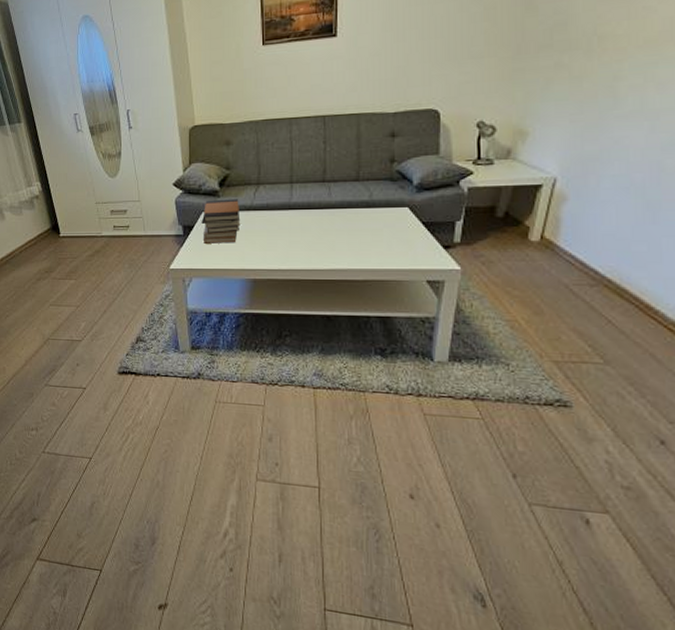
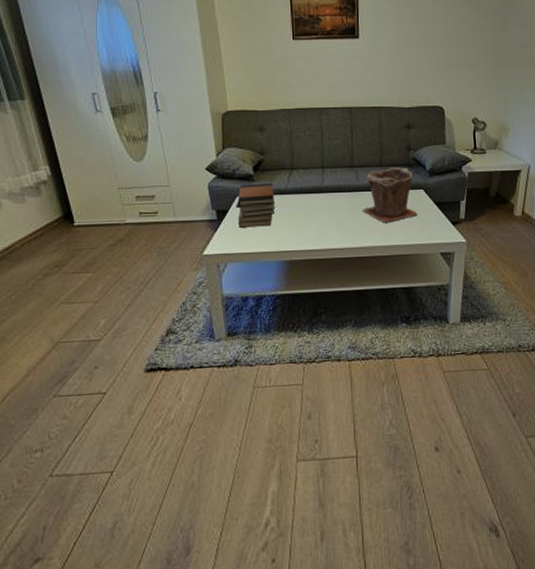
plant pot: none [334,182,400,244] -> present [362,167,418,223]

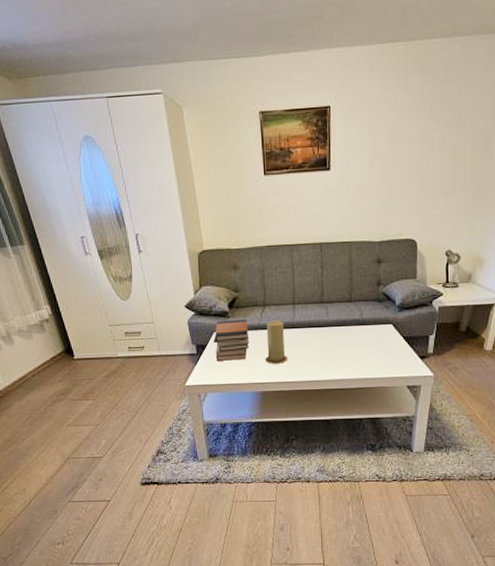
candle: none [292,184,317,231] -> present [265,320,288,364]
plant pot: present [362,167,418,223] -> none [331,302,386,357]

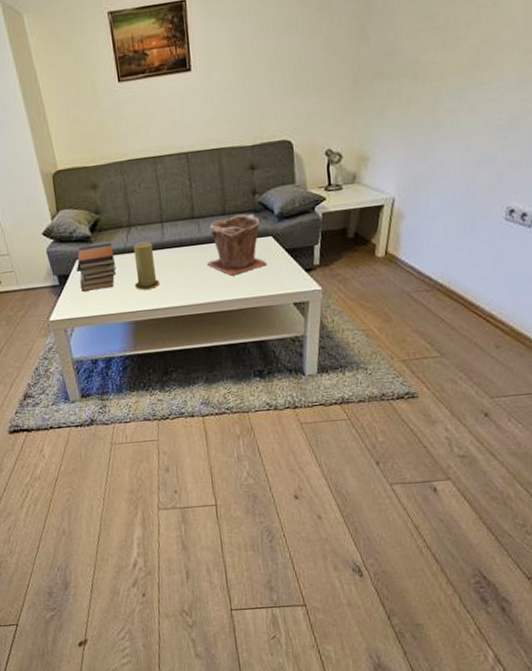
plant pot: none [331,302,386,357] -> present [206,213,267,276]

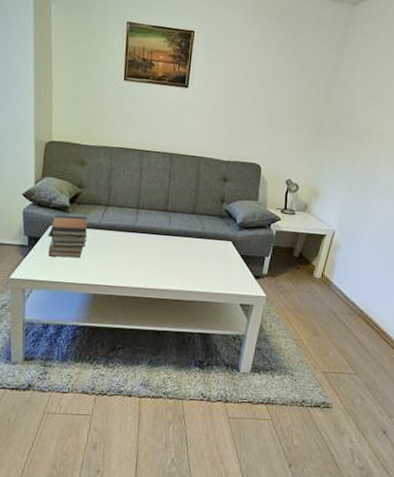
candle: present [133,241,160,290] -> none [101,222,125,267]
plant pot: present [206,213,267,276] -> none [170,217,224,269]

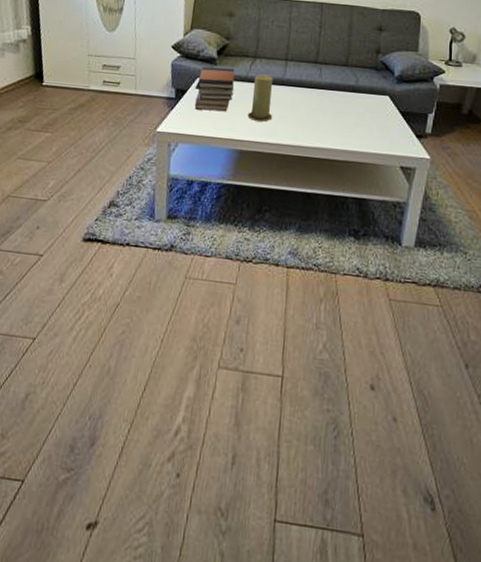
candle: none [101,222,125,267] -> present [247,74,273,122]

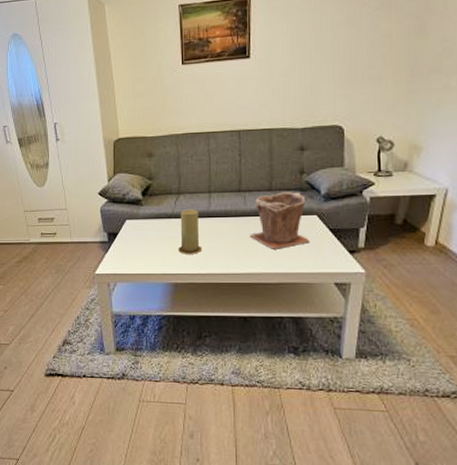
book stack: present [194,67,235,112] -> none [125,207,162,250]
plant pot: none [321,69,380,126] -> present [249,192,310,249]

